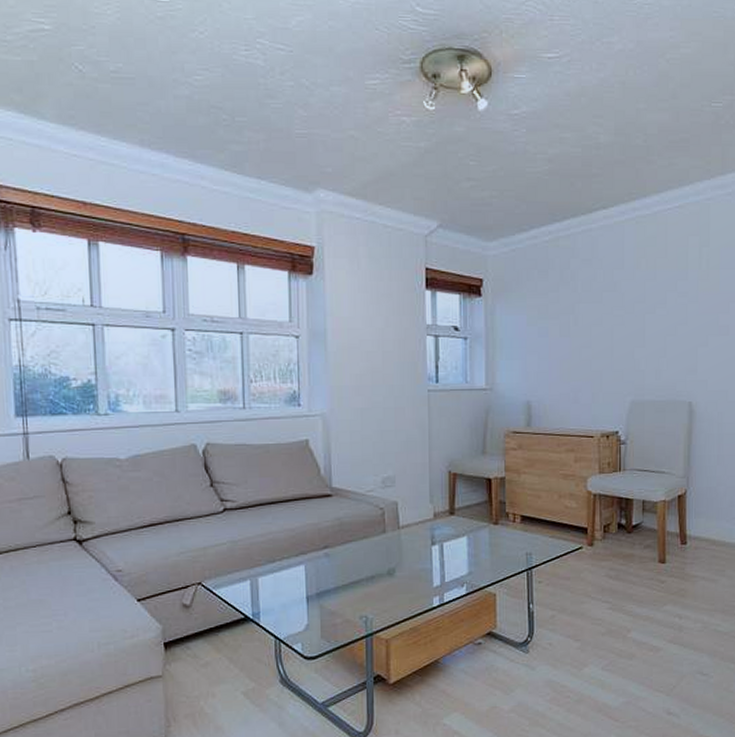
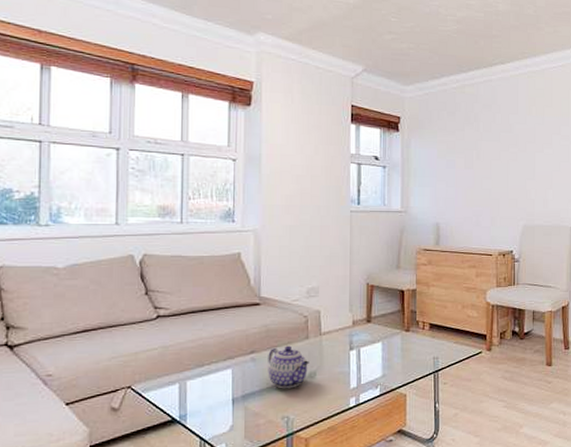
teapot: none [342,540,387,587] -> present [268,345,309,389]

